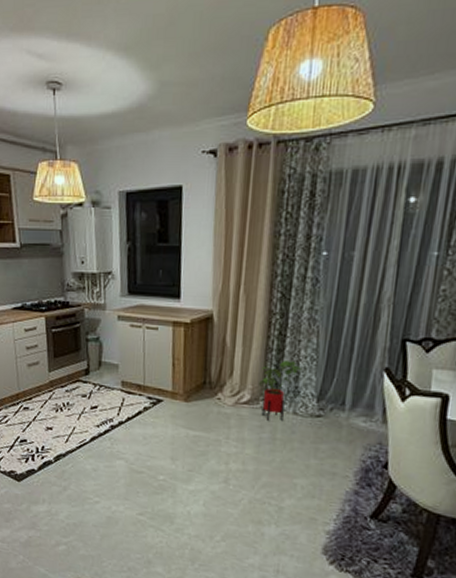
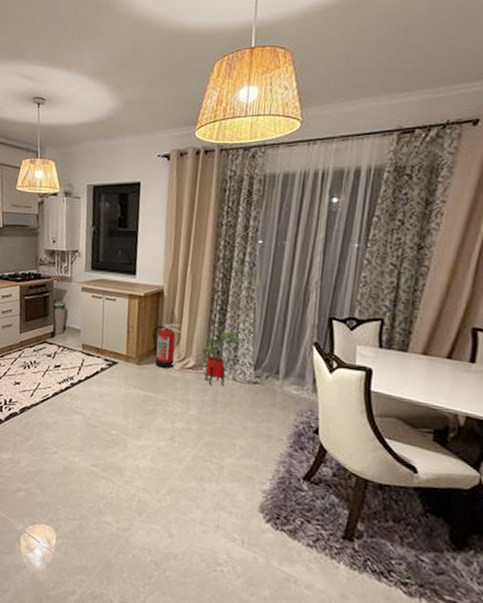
fire extinguisher: none [202,353,234,405] -> present [152,323,181,369]

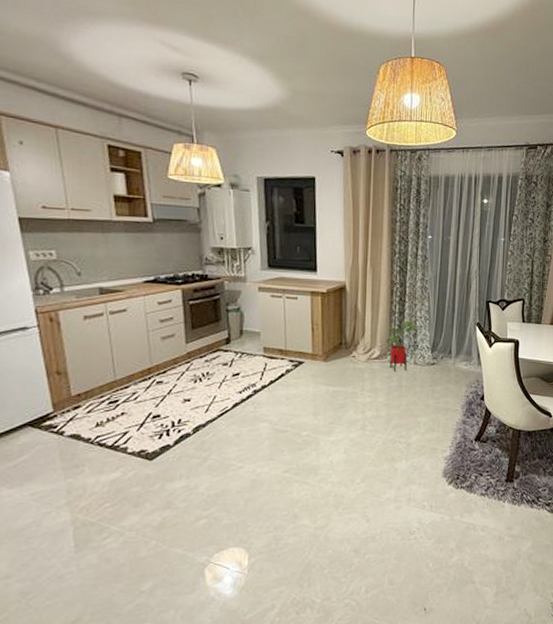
fire extinguisher: present [152,323,181,369] -> none [338,317,365,362]

